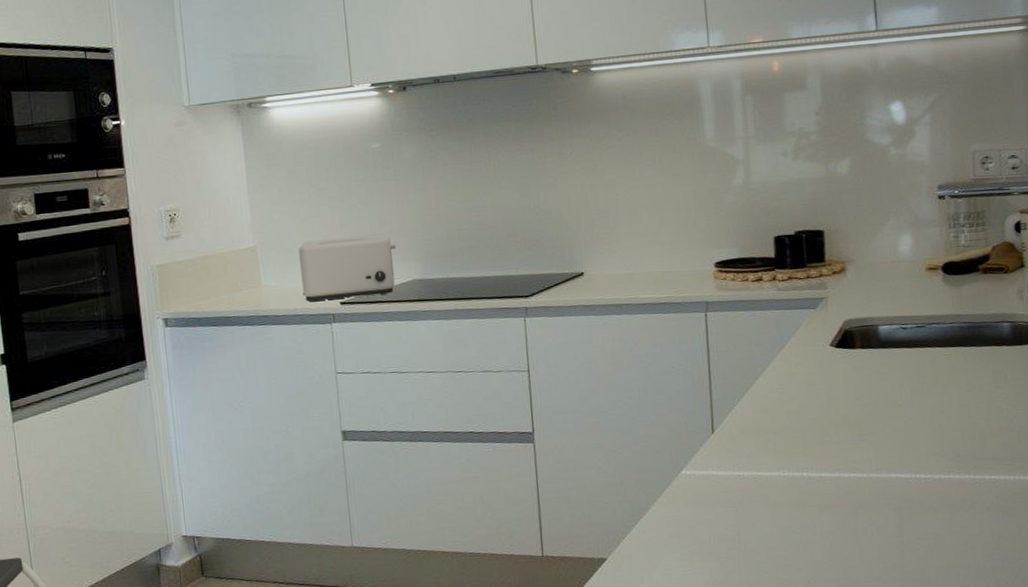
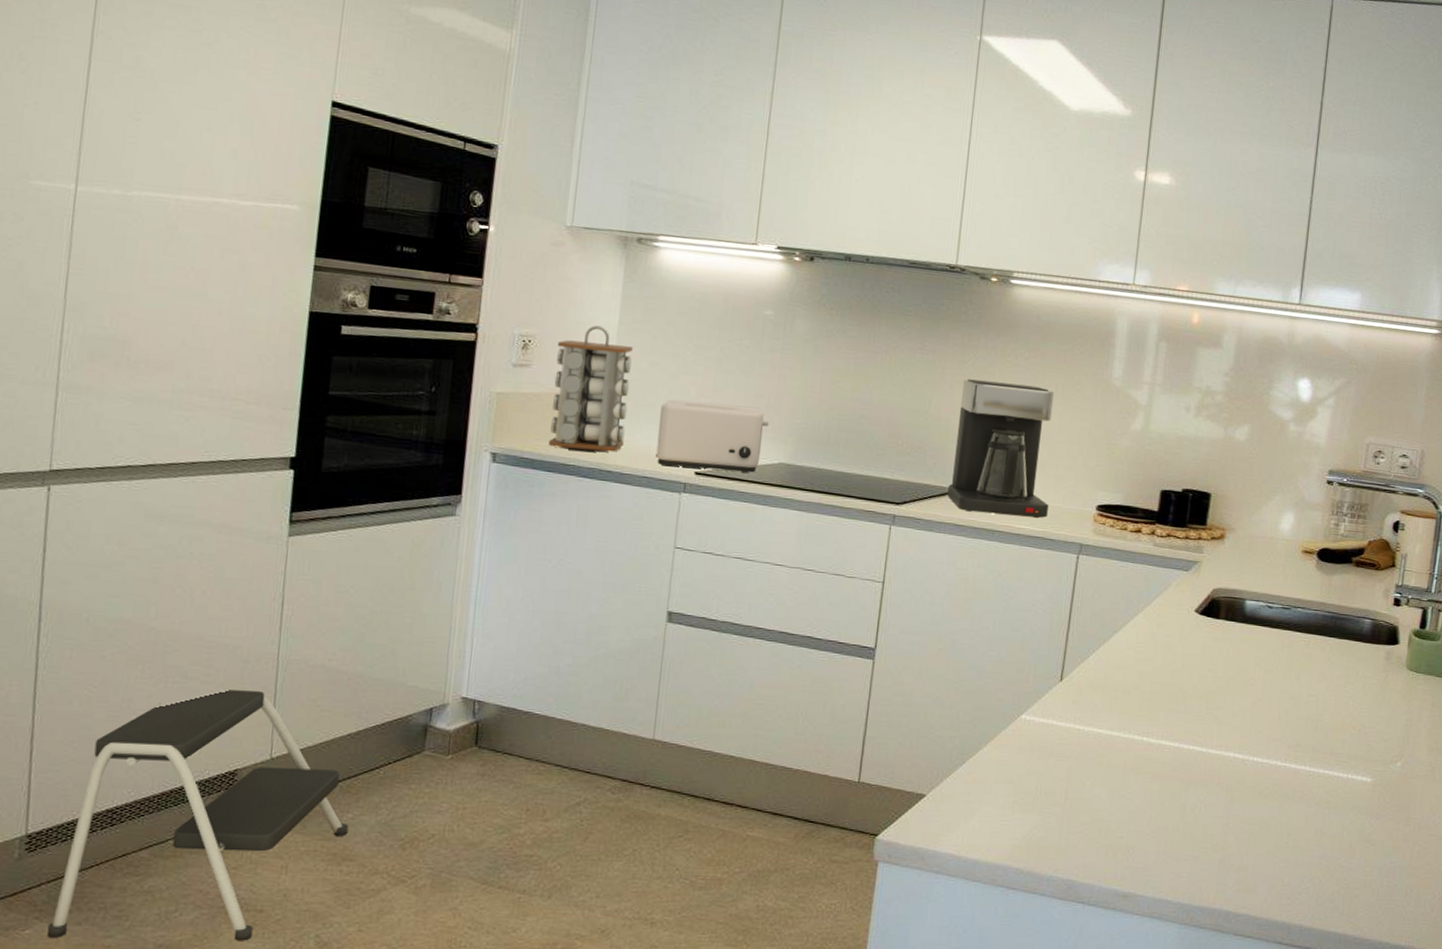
spice rack: none [198,188,273,304] -> present [549,325,633,453]
coffee maker: none [565,162,669,292] -> present [947,379,1055,519]

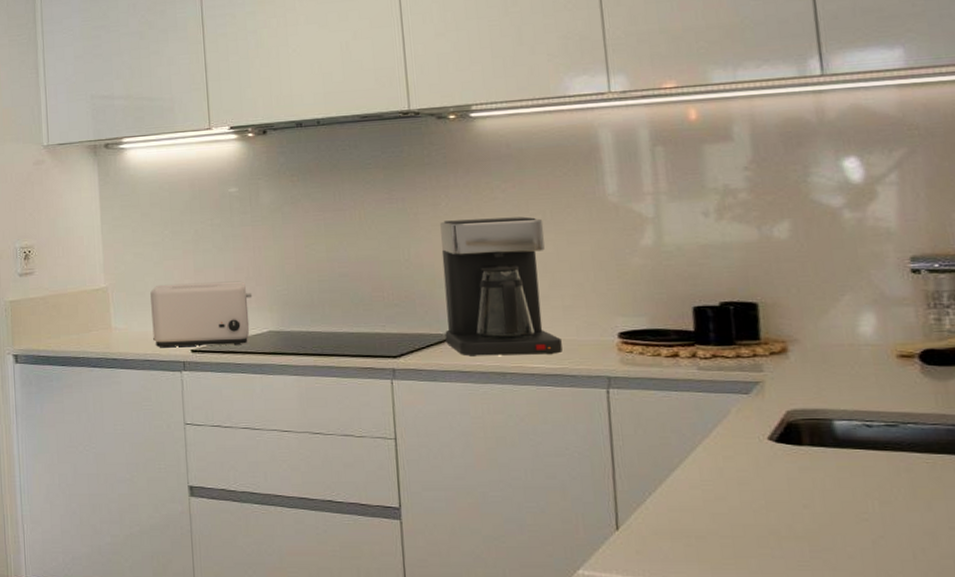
spice rack: present [549,325,633,453] -> none [52,228,123,344]

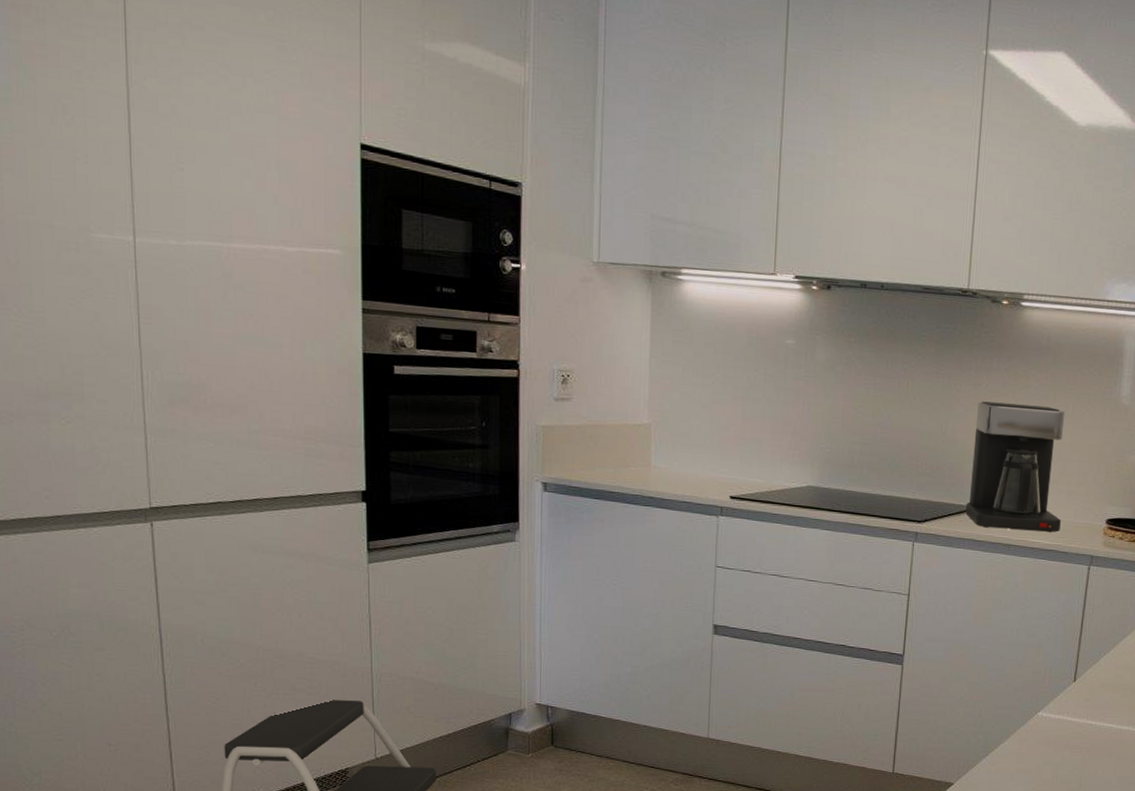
toaster: present [150,281,253,348] -> none [693,428,797,496]

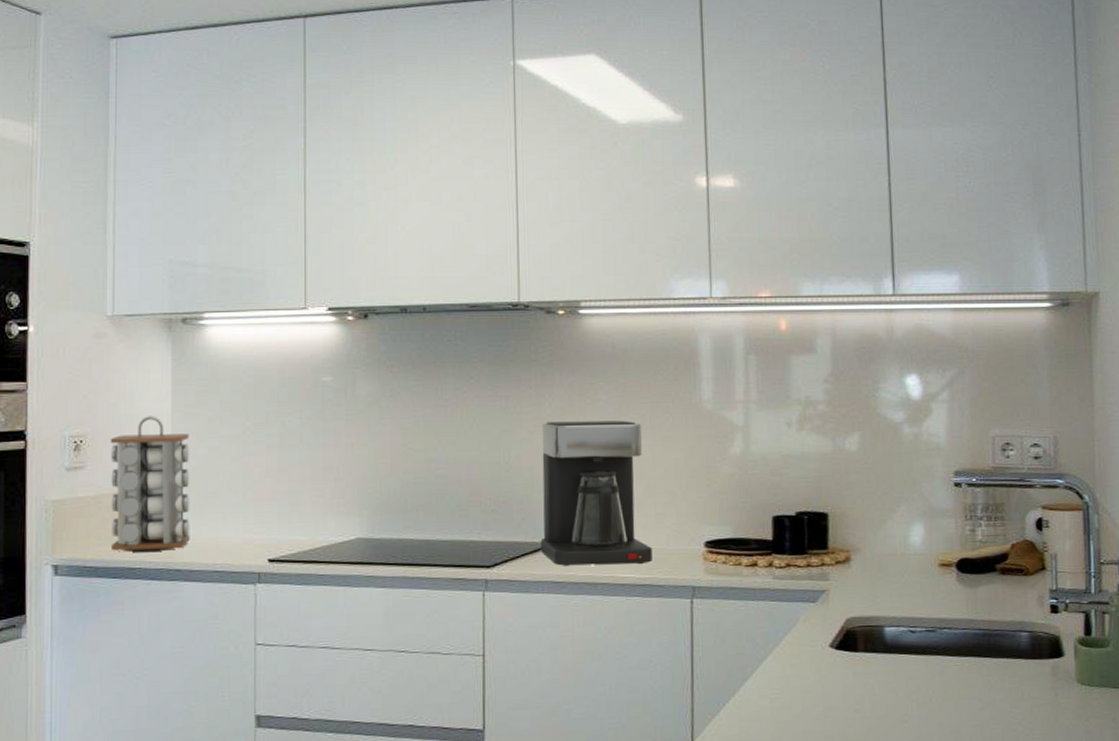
spice rack: none [594,359,665,480] -> present [110,416,190,552]

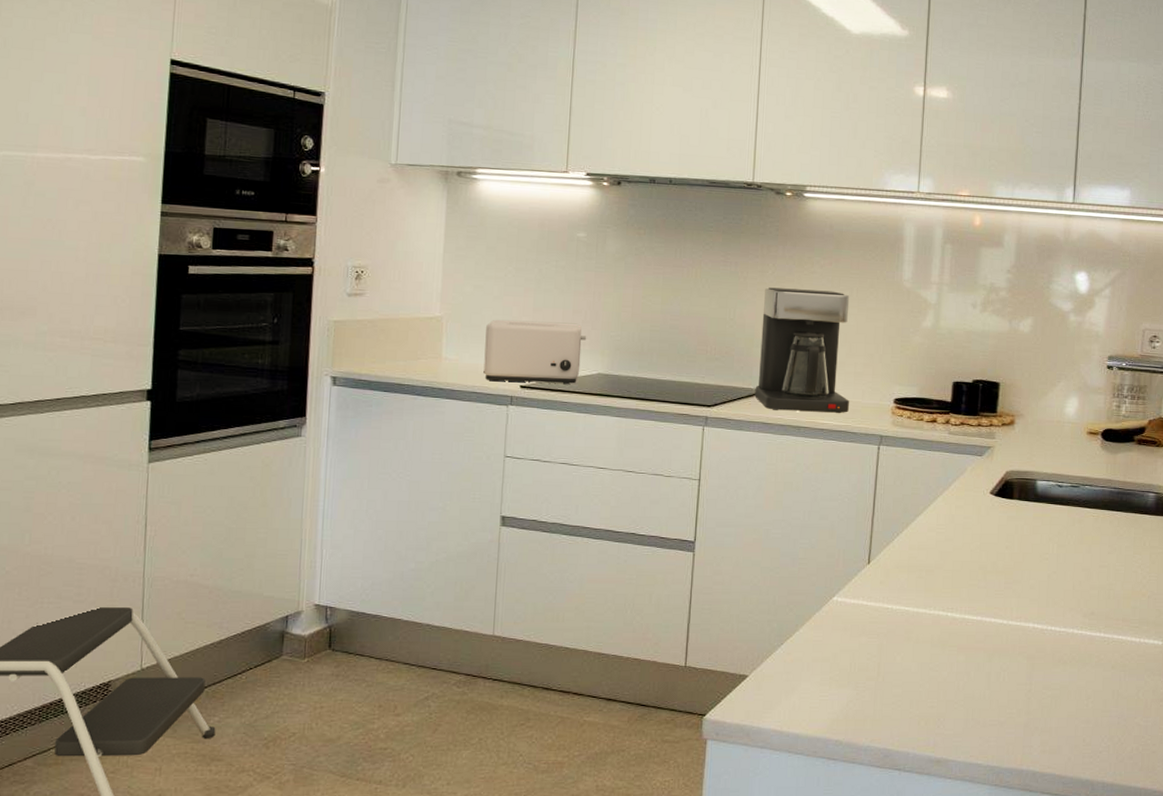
spice rack: present [110,416,190,552] -> none [384,254,458,372]
toaster: none [225,481,341,557] -> present [483,319,587,384]

